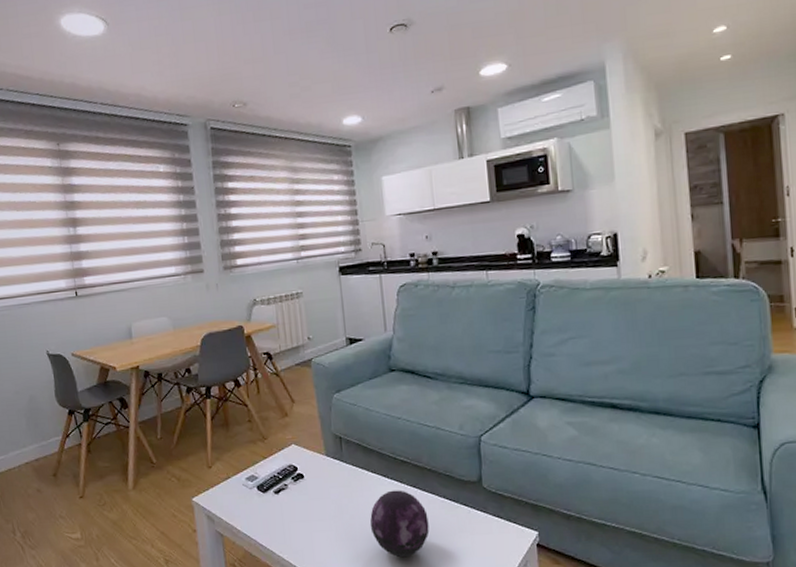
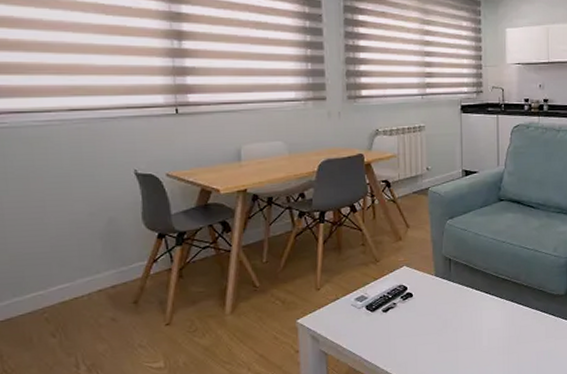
decorative orb: present [370,490,429,557] -> none [470,304,522,362]

